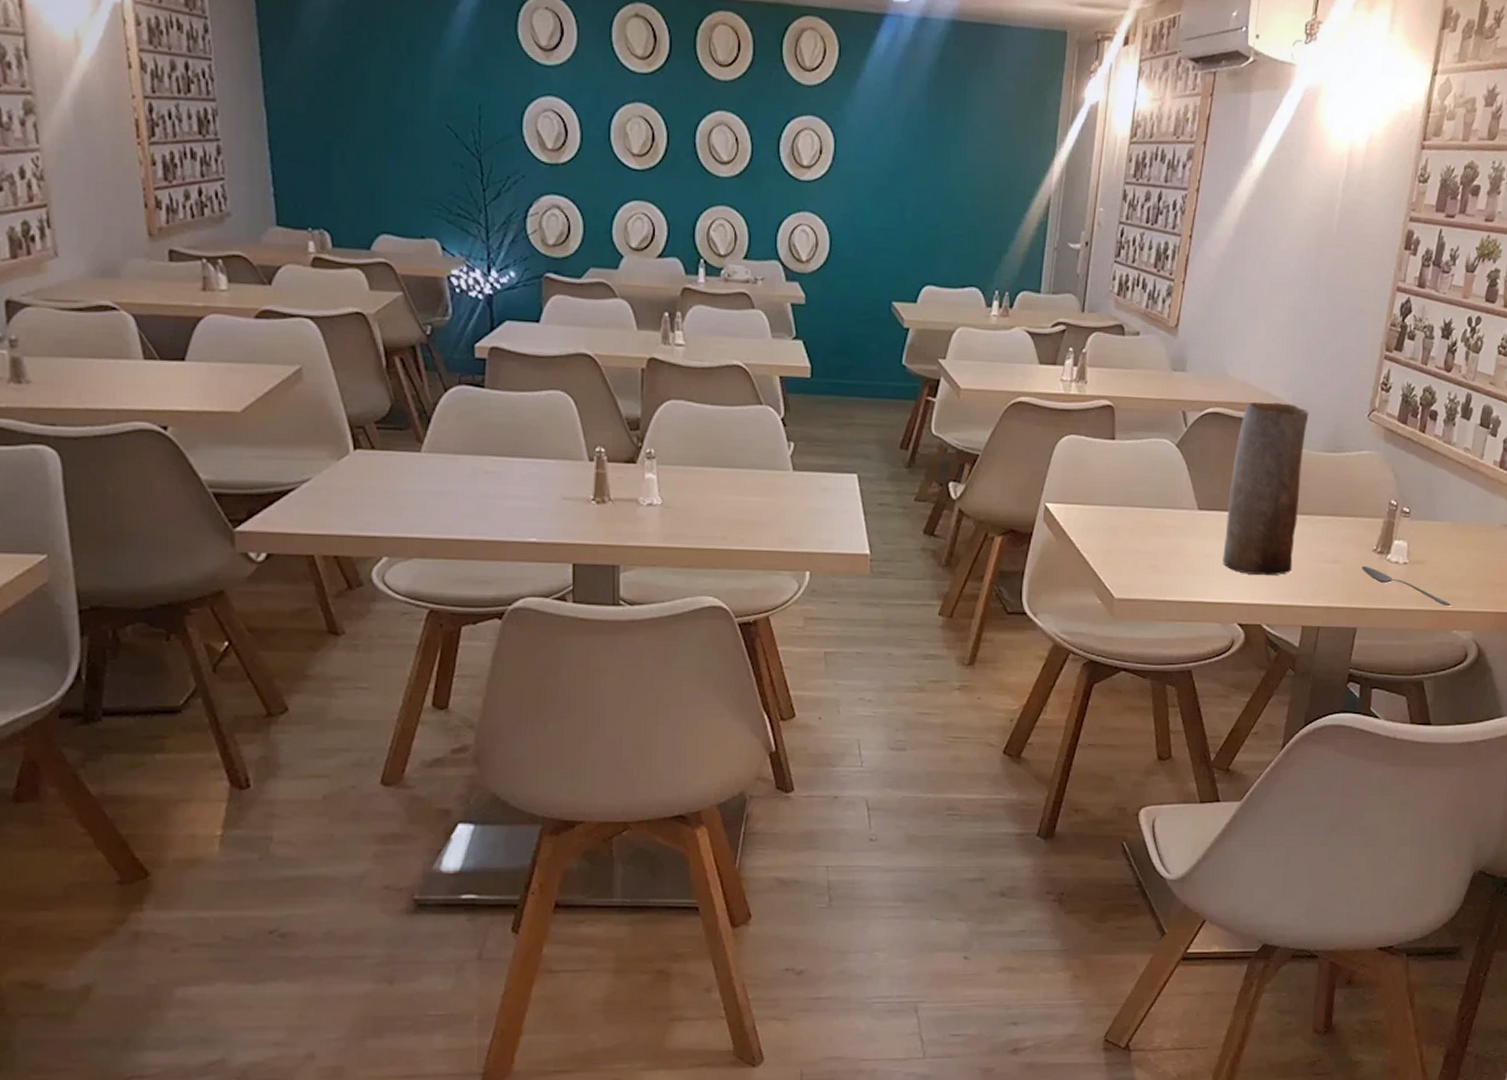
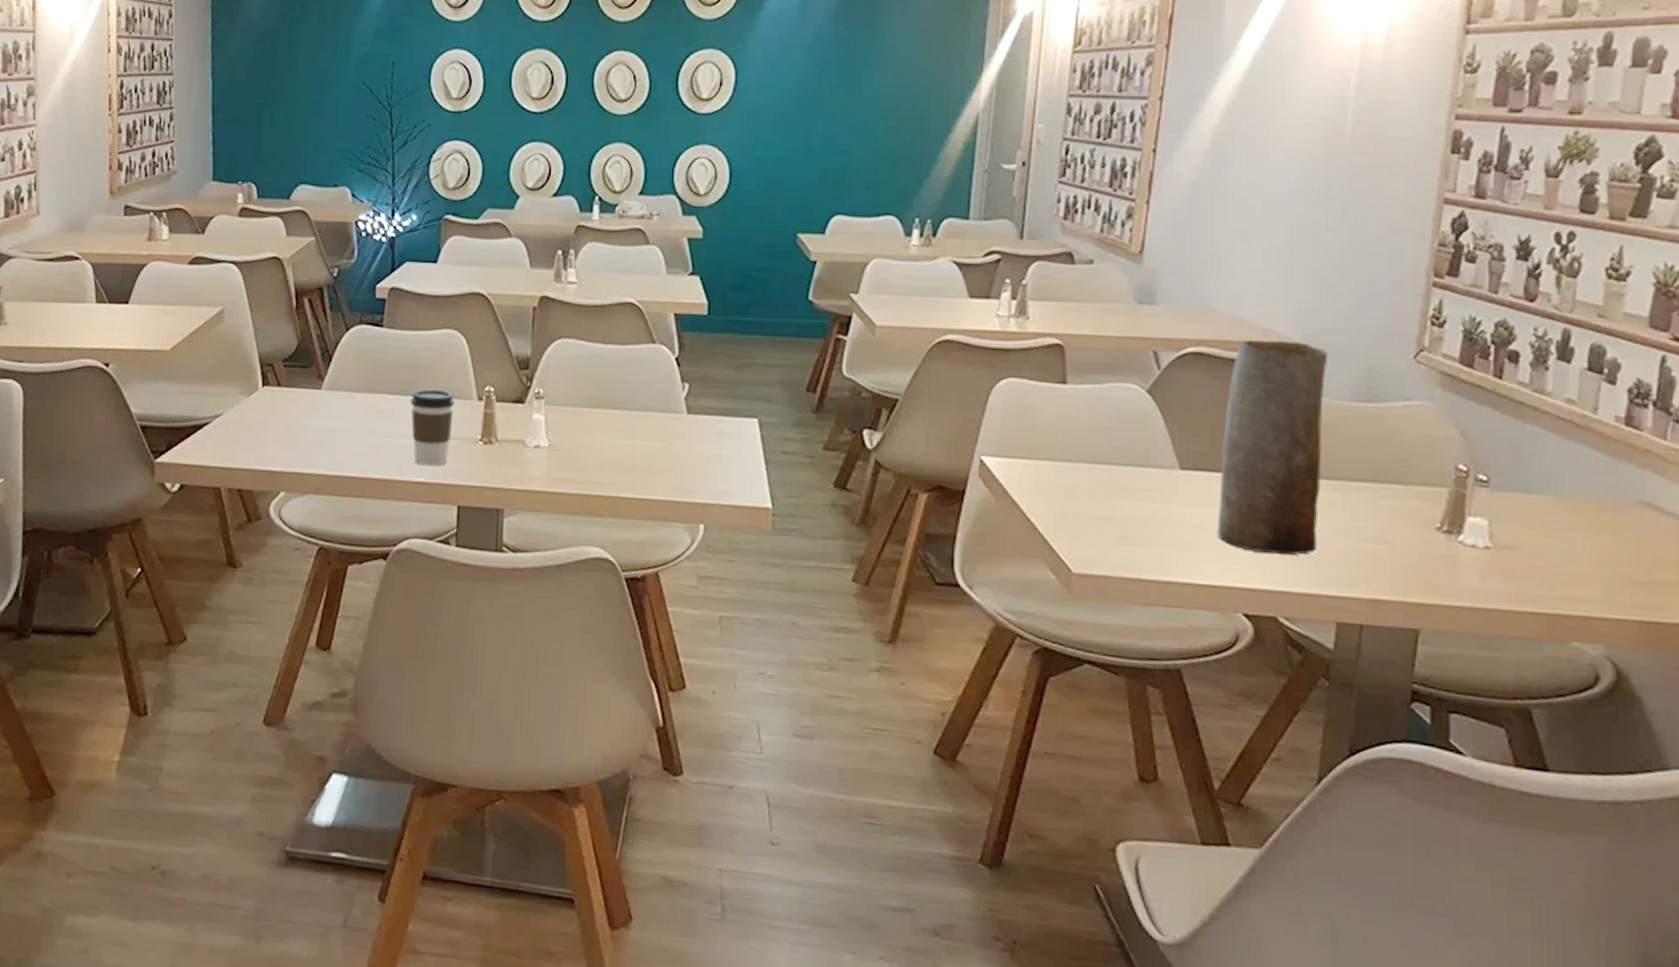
coffee cup: none [518,450,565,527] -> present [409,389,455,466]
spoon: present [1361,566,1451,607] -> none [1420,549,1565,609]

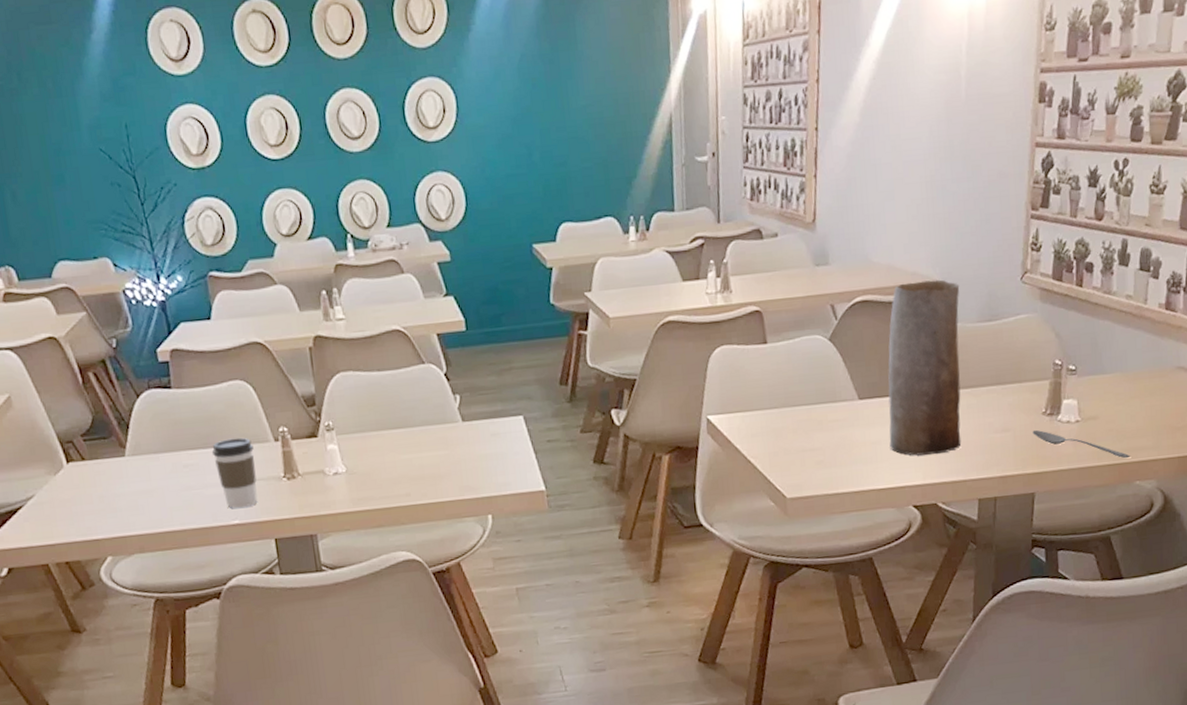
spoon: none [1420,549,1565,609] -> present [1032,430,1130,459]

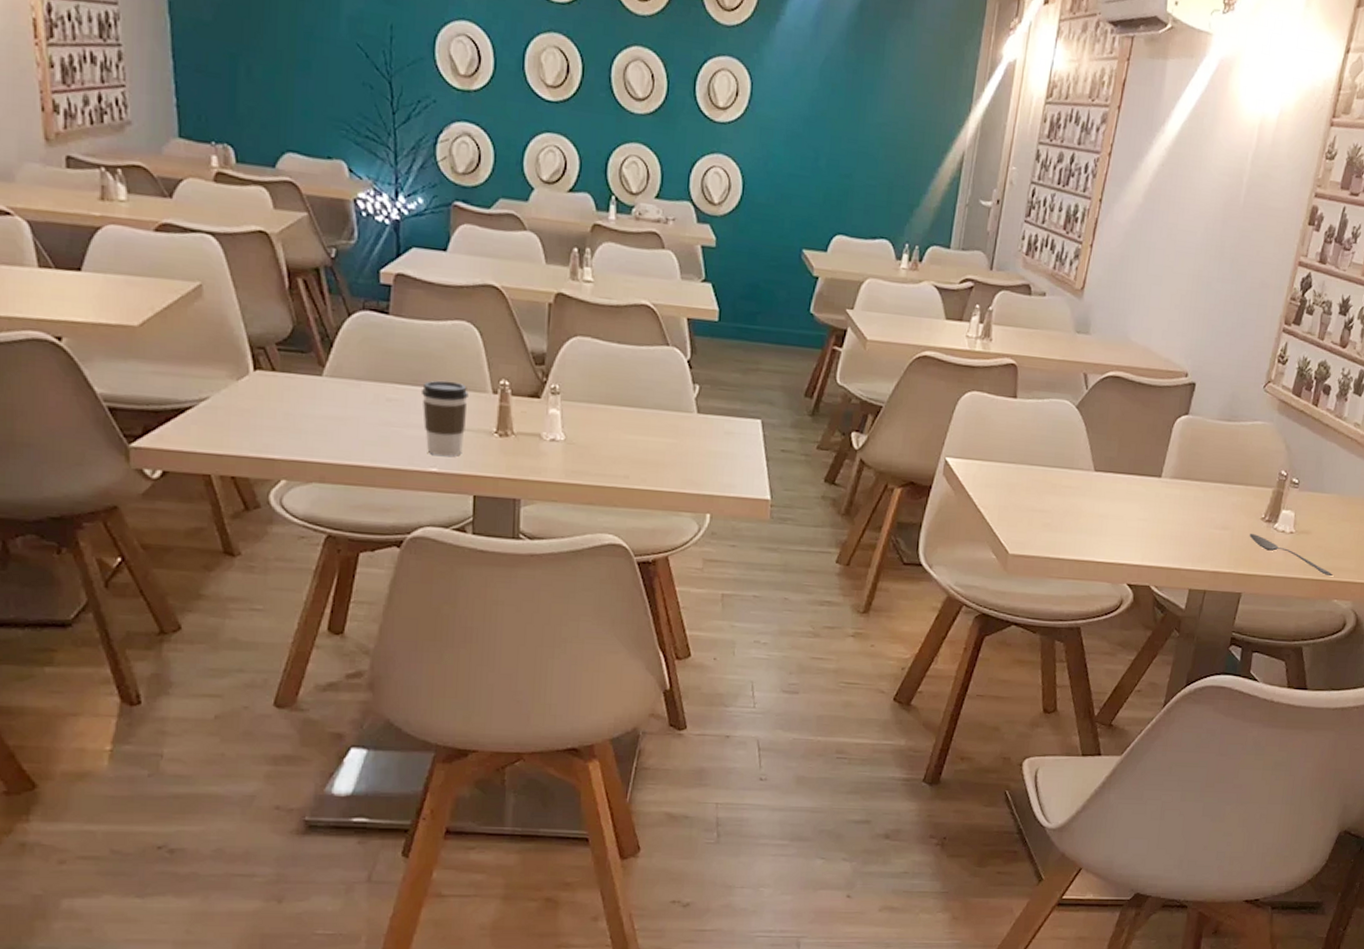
vase: present [888,279,962,456] -> none [1115,367,1207,539]

